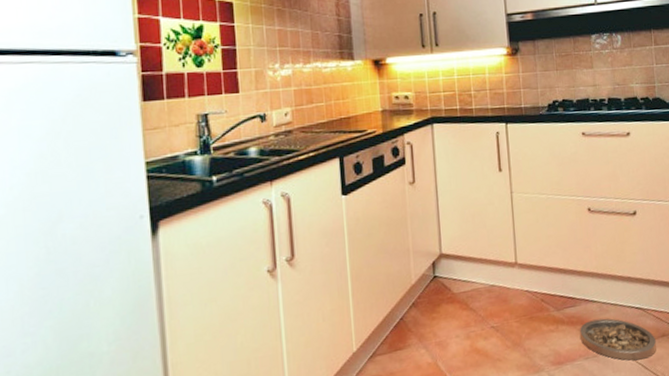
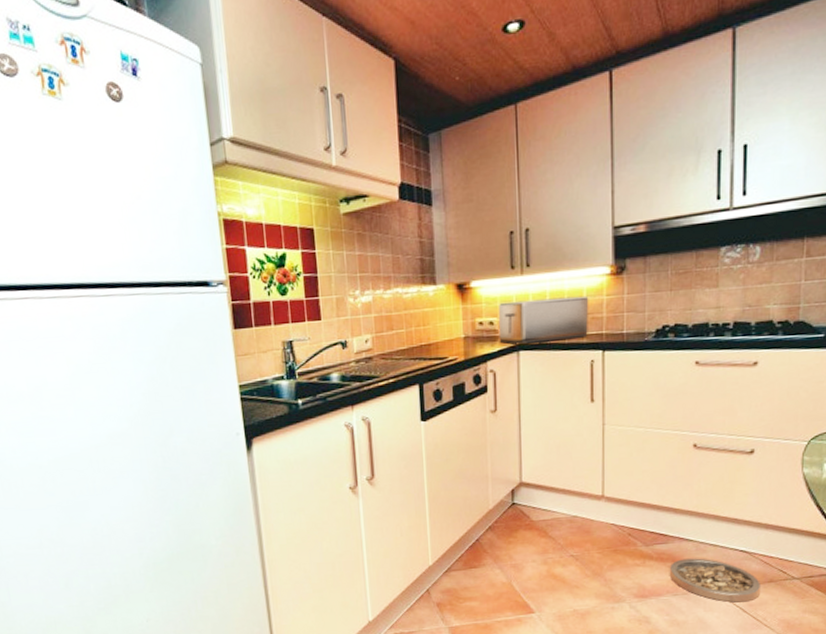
toaster: none [412,74,492,118] -> present [498,296,589,345]

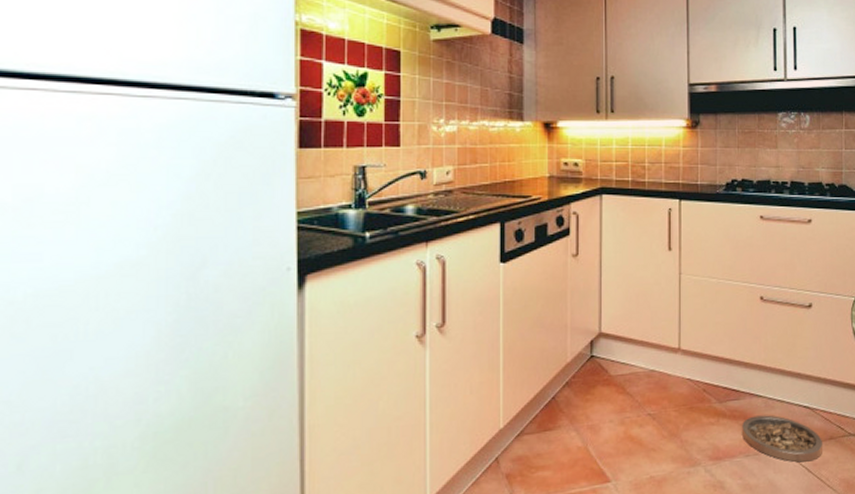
toaster: present [498,296,589,345] -> none [583,145,668,189]

